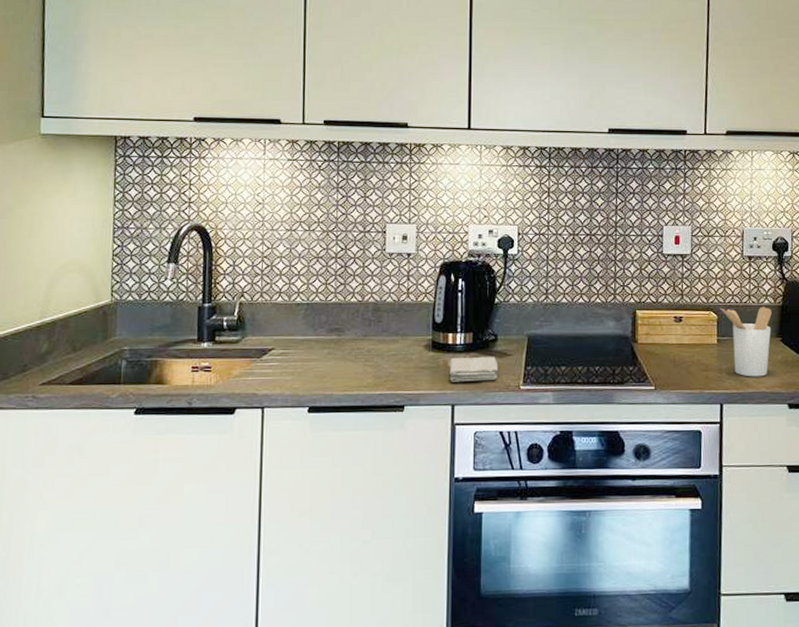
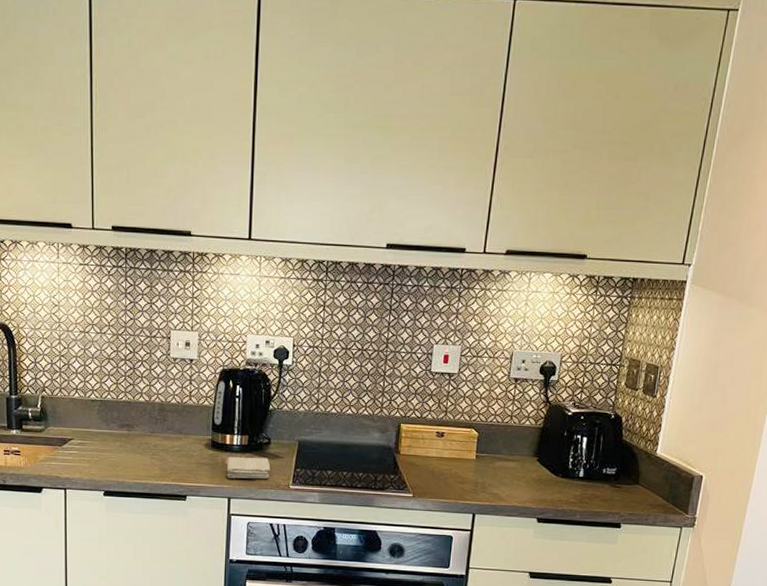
utensil holder: present [720,306,772,377] -> none [482,426,532,492]

